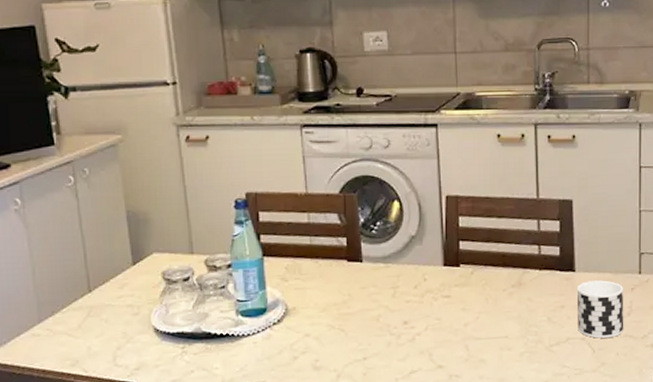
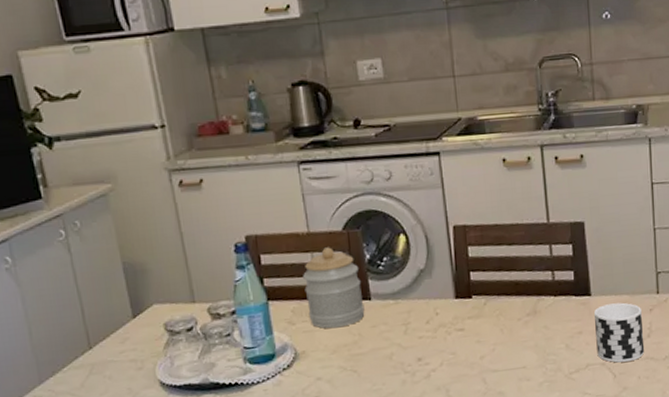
jar: none [298,209,356,287] -> present [303,247,365,329]

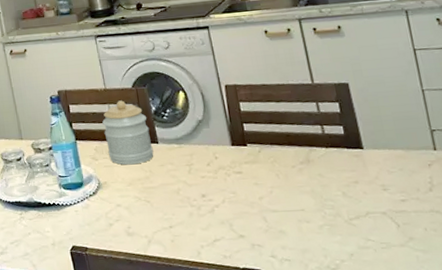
cup: present [593,302,645,363] -> none [368,156,428,213]

